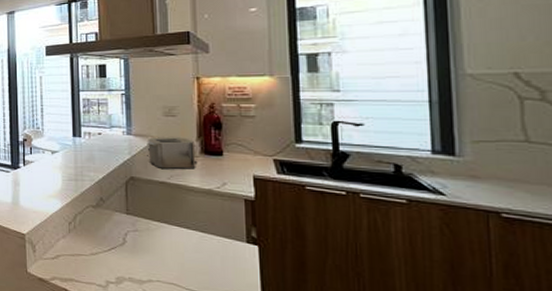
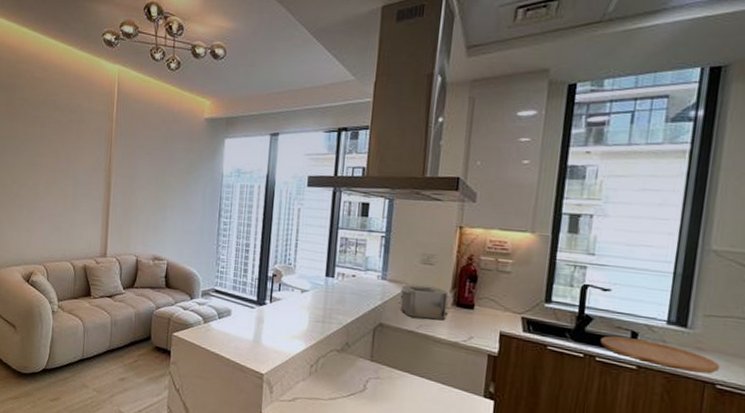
cutting board: none [361,171,502,202] -> present [600,336,720,373]

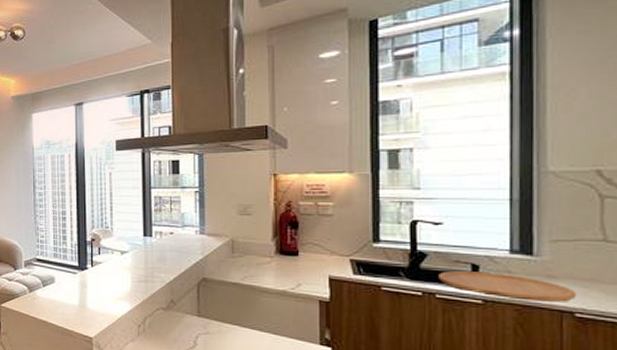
toaster: present [400,285,448,321] -> none [222,237,272,271]

